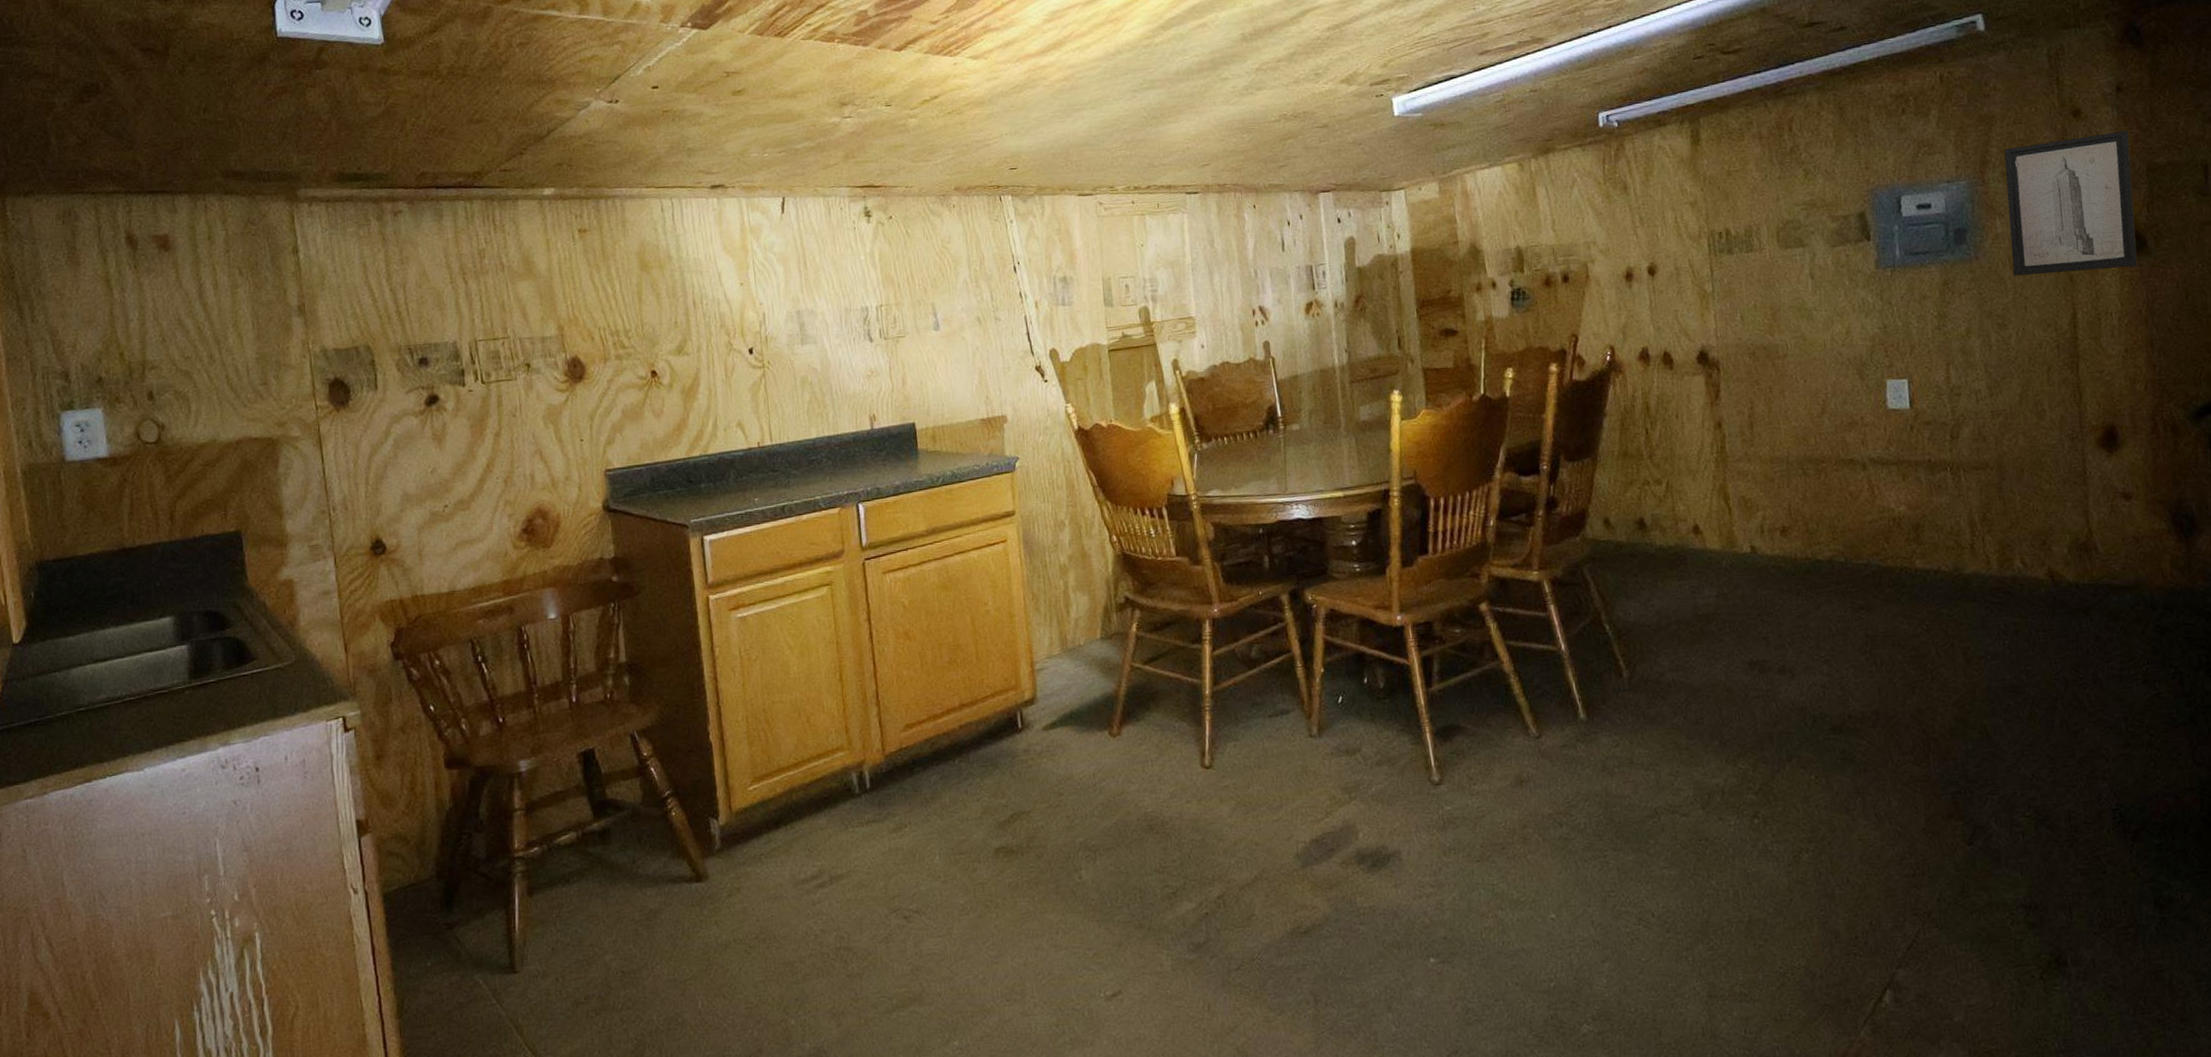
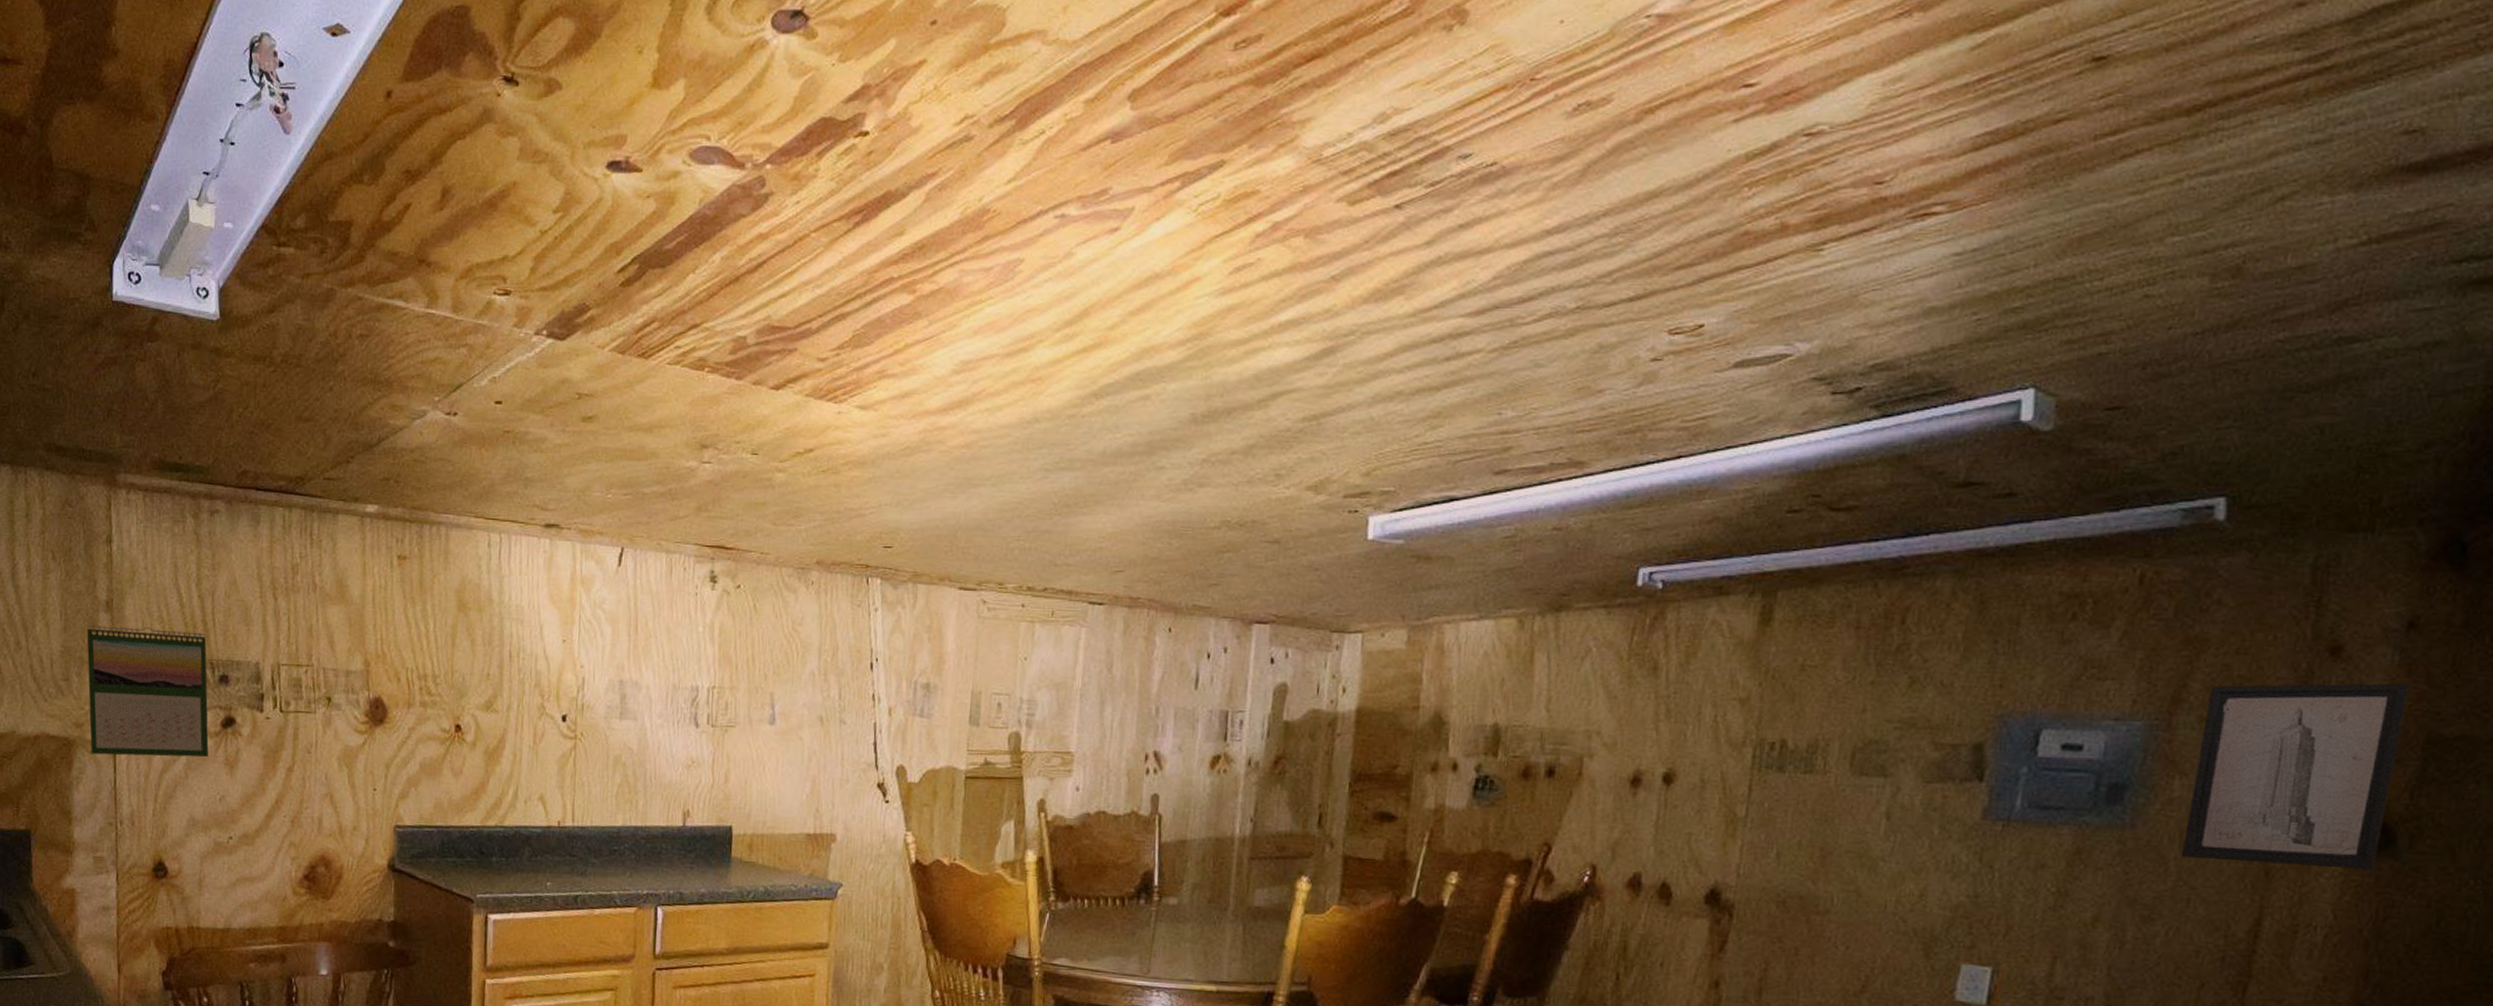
calendar: none [281,322,415,450] -> present [87,625,209,758]

